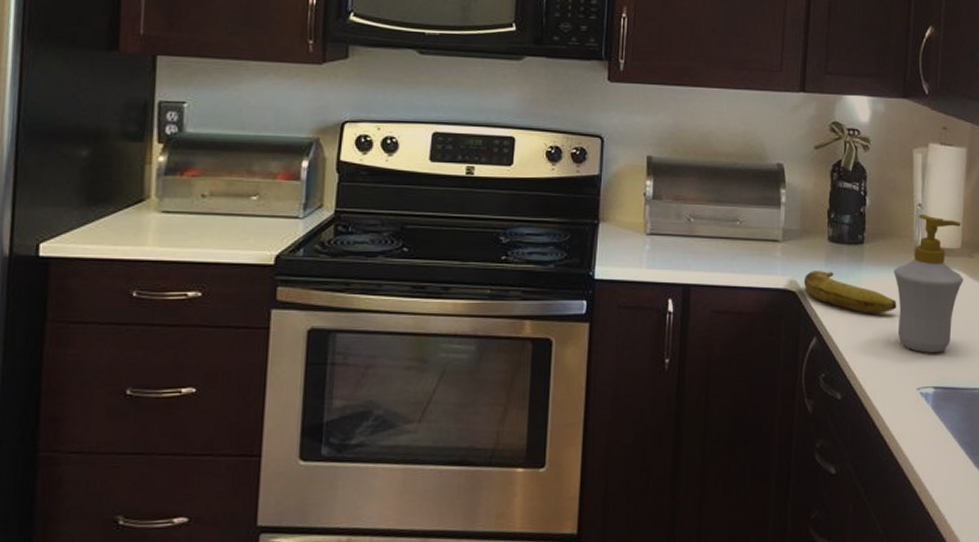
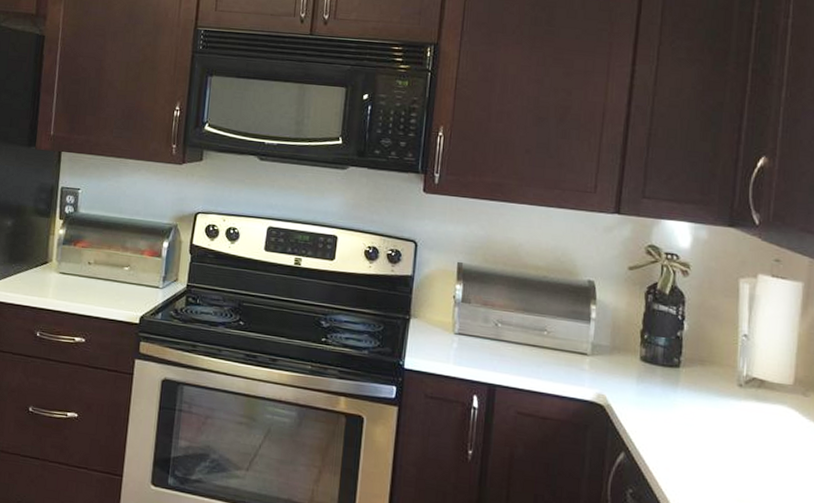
banana: present [803,271,897,314] -> none [612,387,716,440]
soap bottle: present [894,215,963,353] -> none [713,345,795,489]

